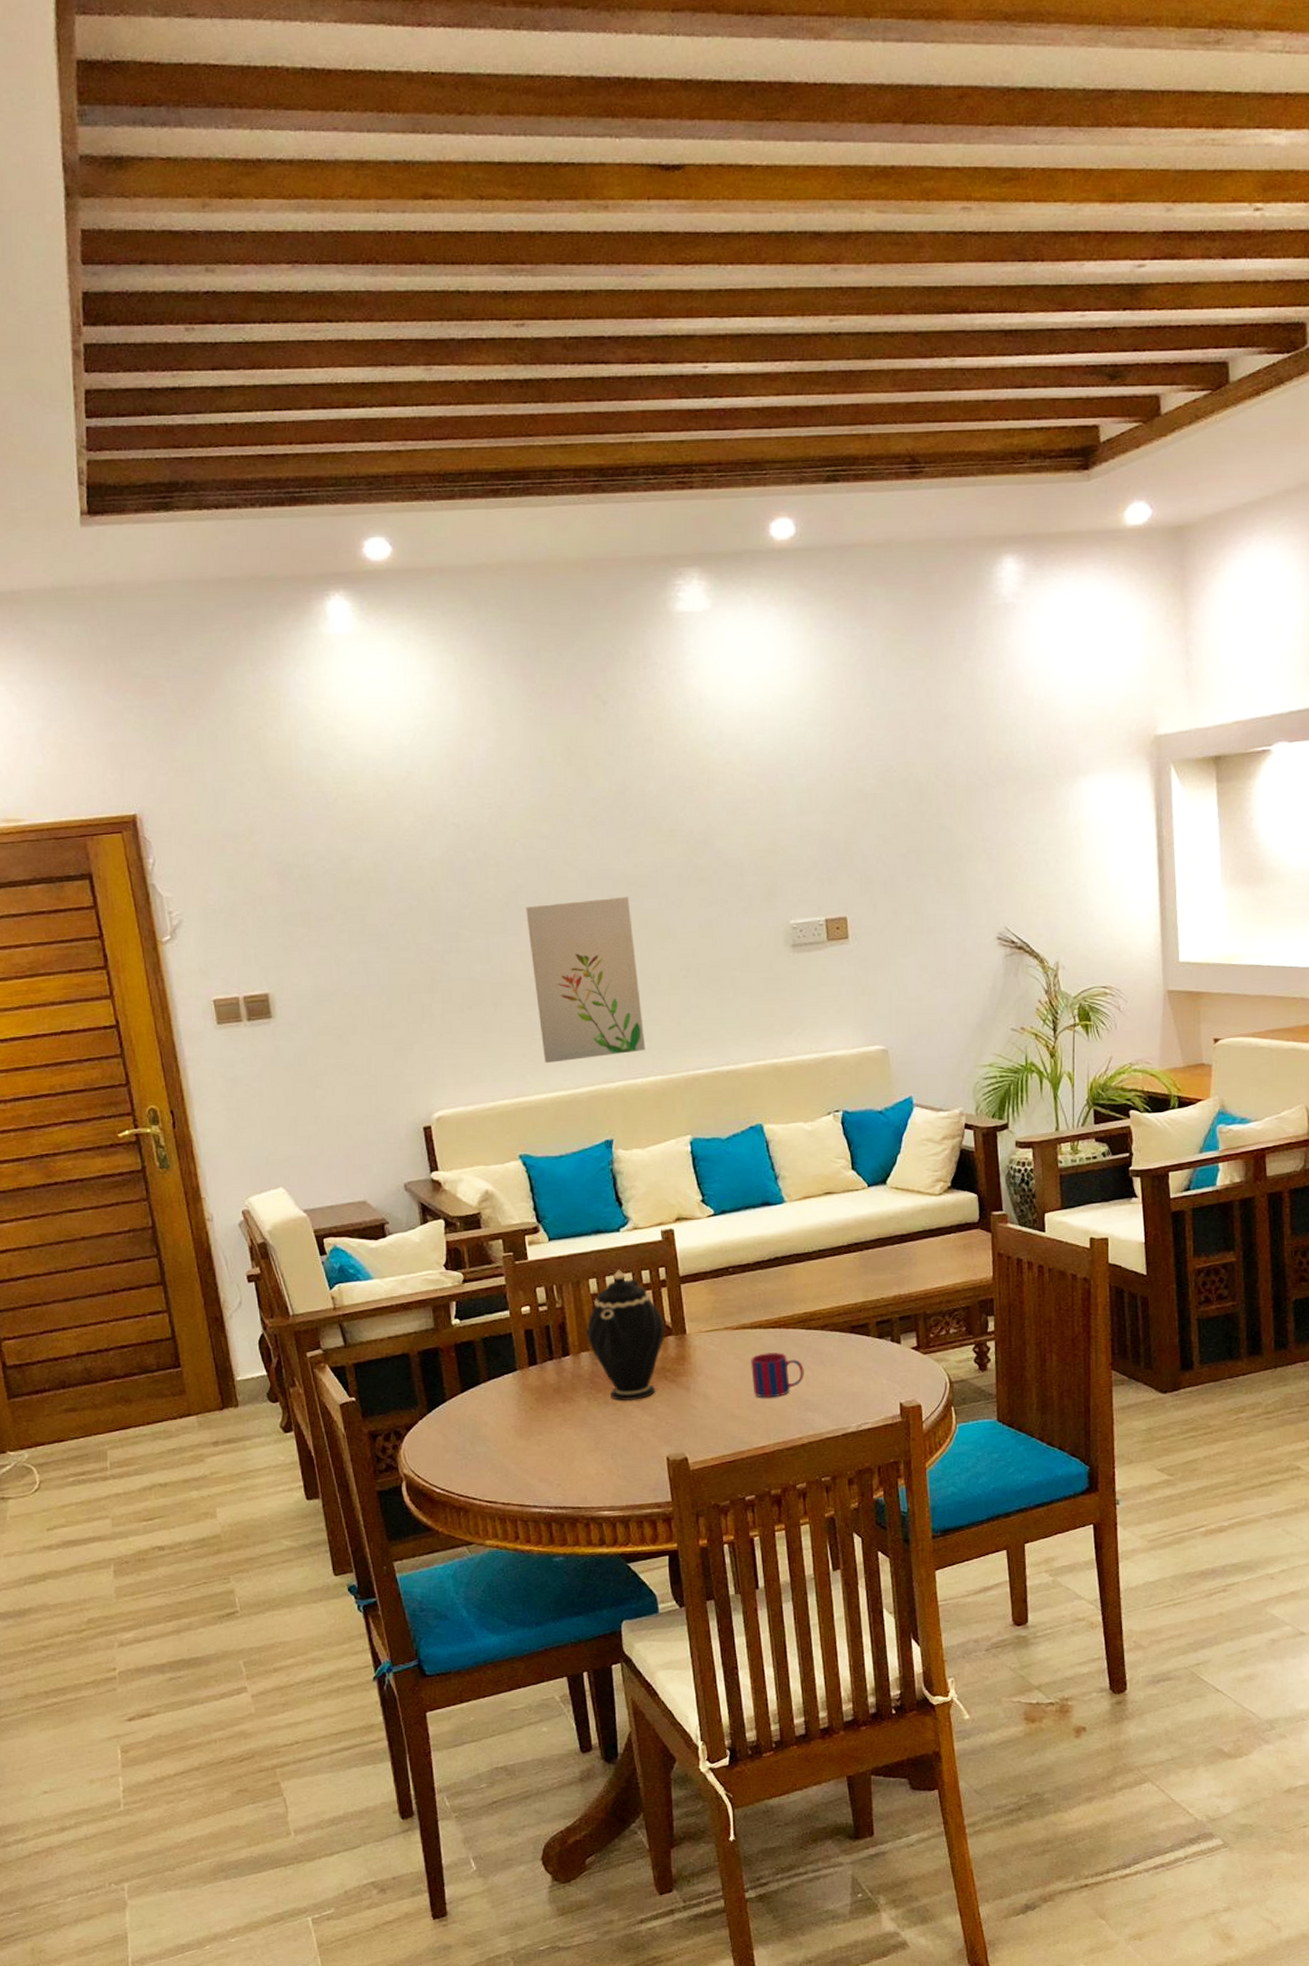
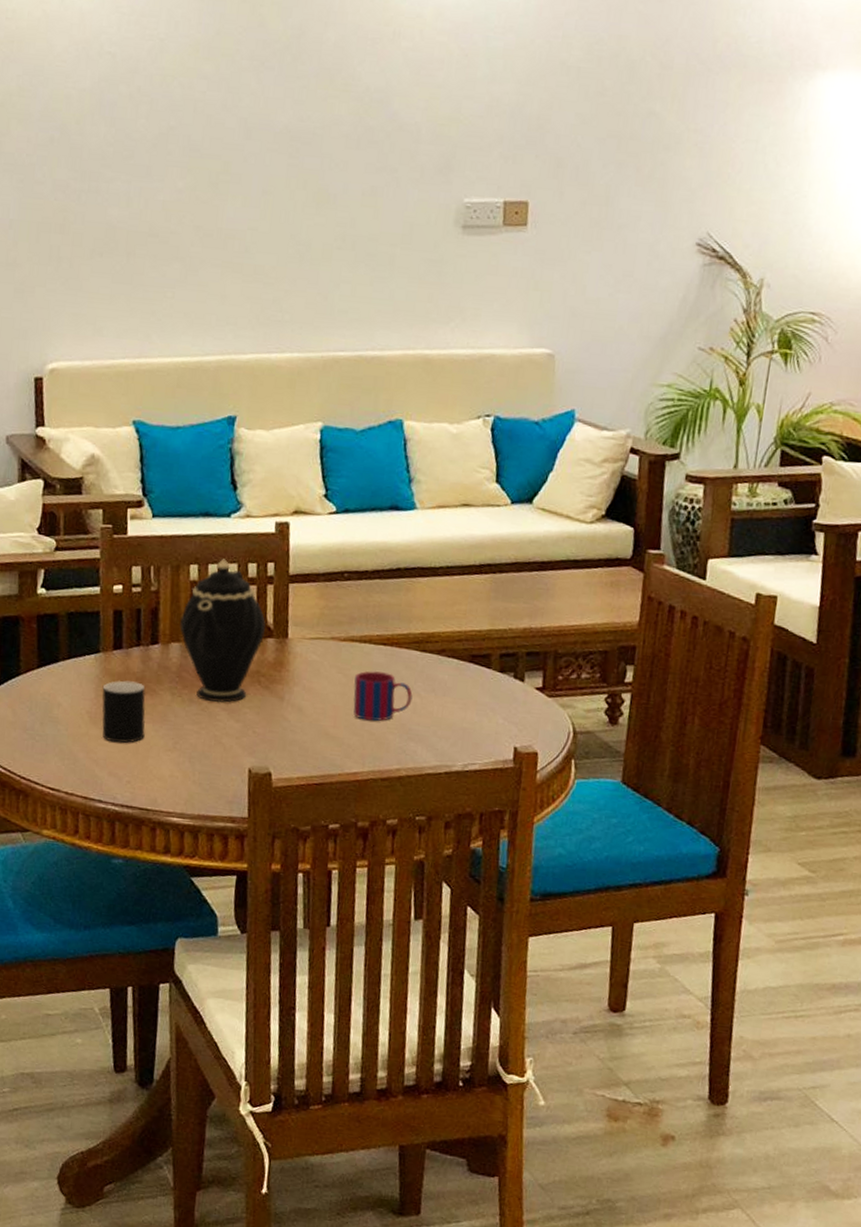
cup: none [523,1392,568,1451] -> present [102,680,146,743]
wall art: present [526,896,646,1063] -> none [173,151,290,325]

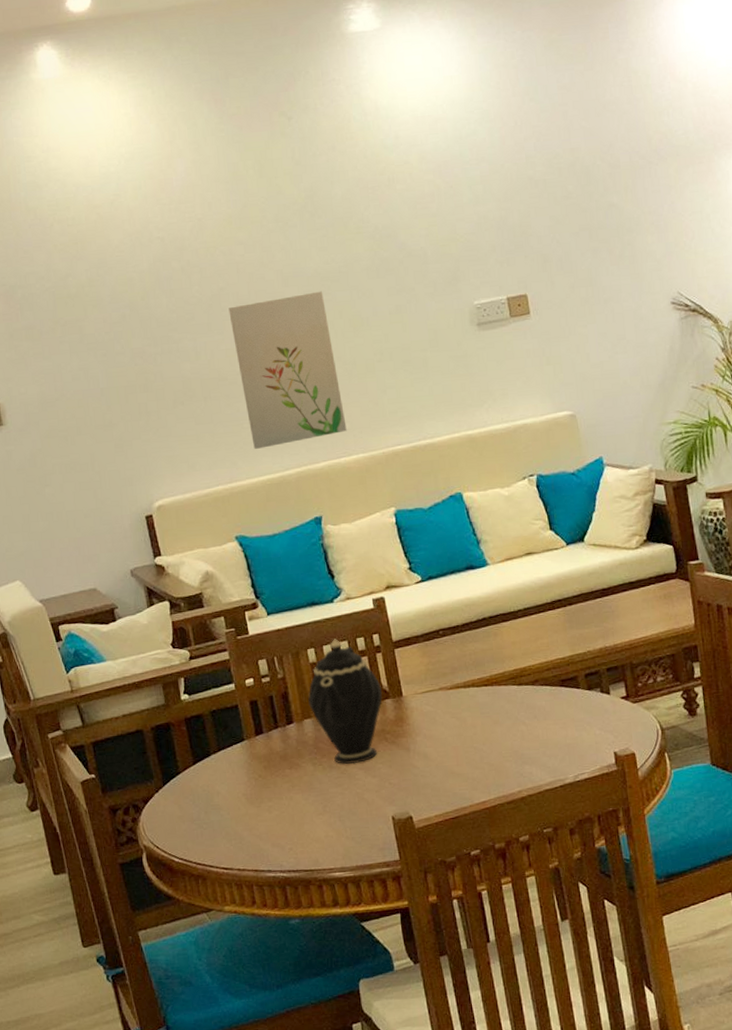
cup: present [102,680,146,743] -> none [252,760,297,817]
wall art: none [173,151,290,325] -> present [228,291,347,449]
mug: present [353,671,413,721] -> none [466,709,519,754]

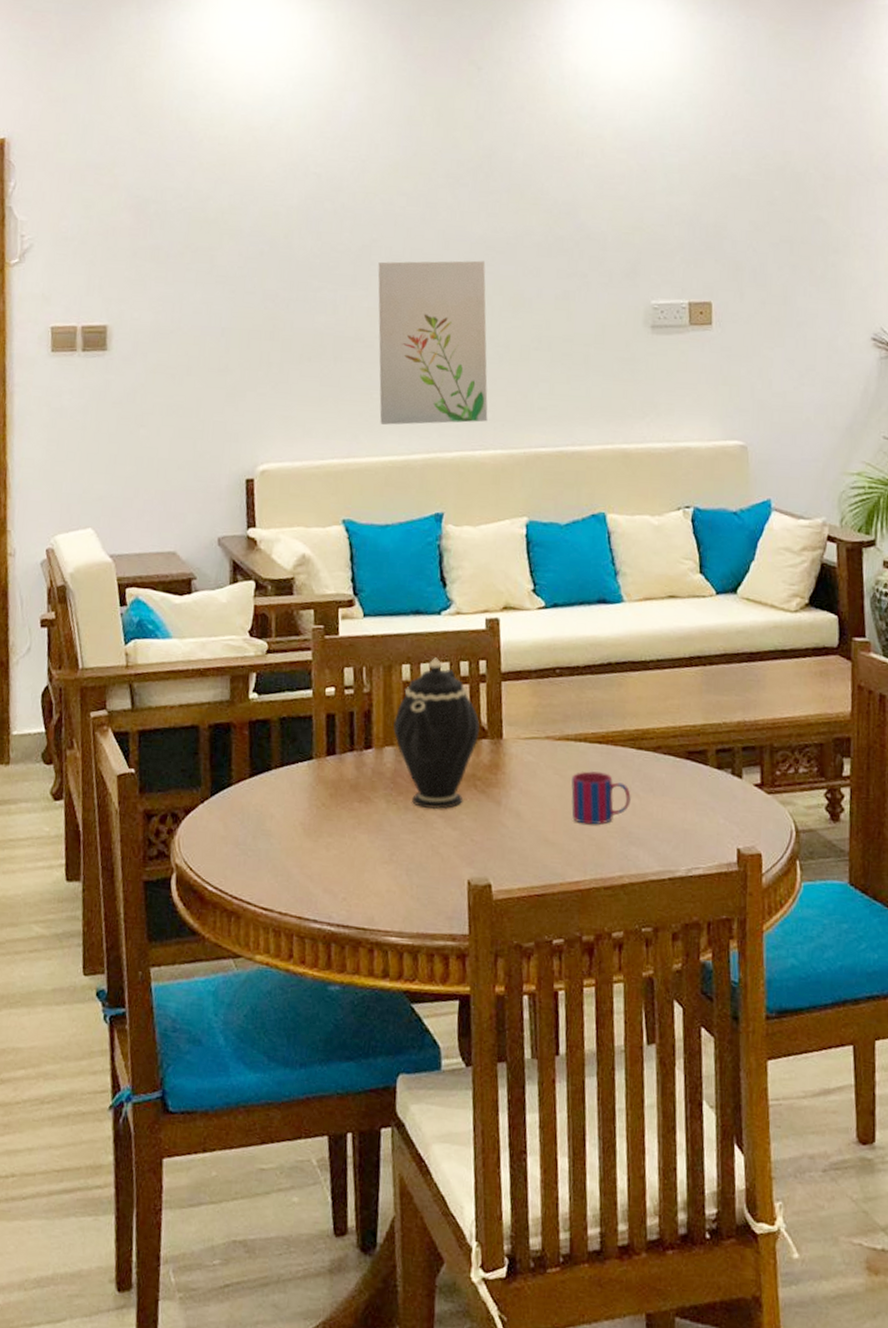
mug: none [466,709,519,754] -> present [571,771,631,825]

